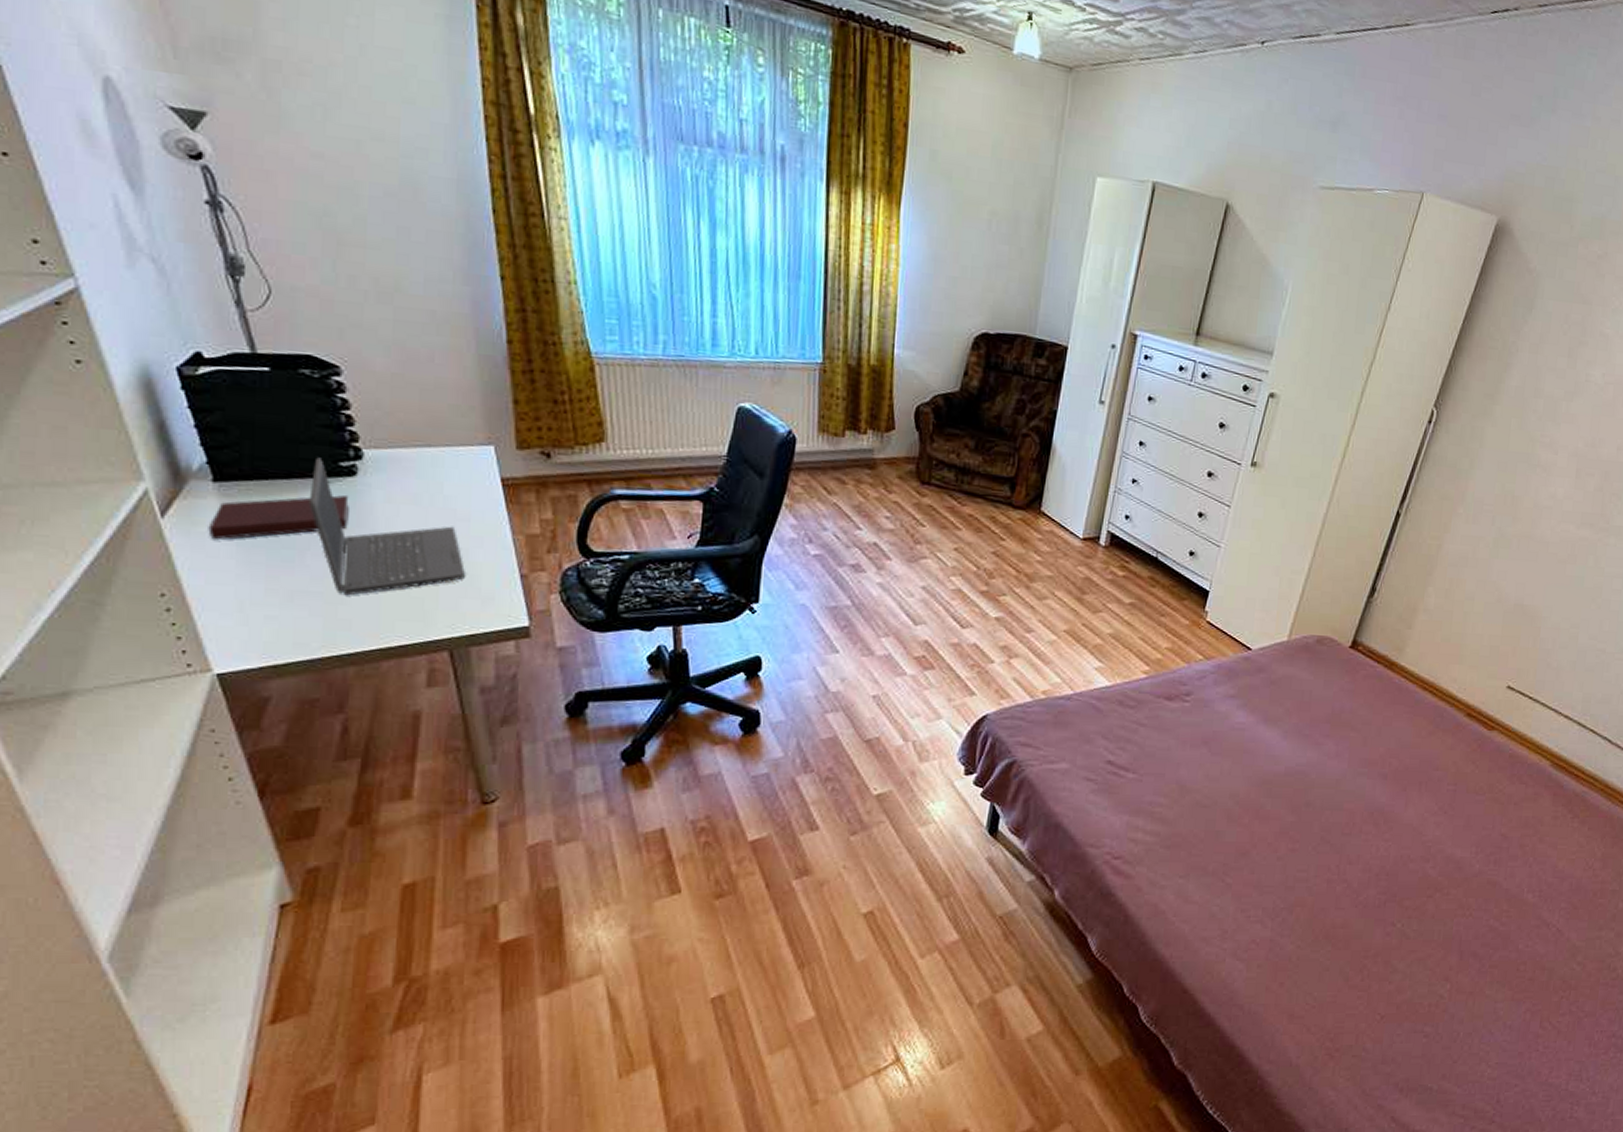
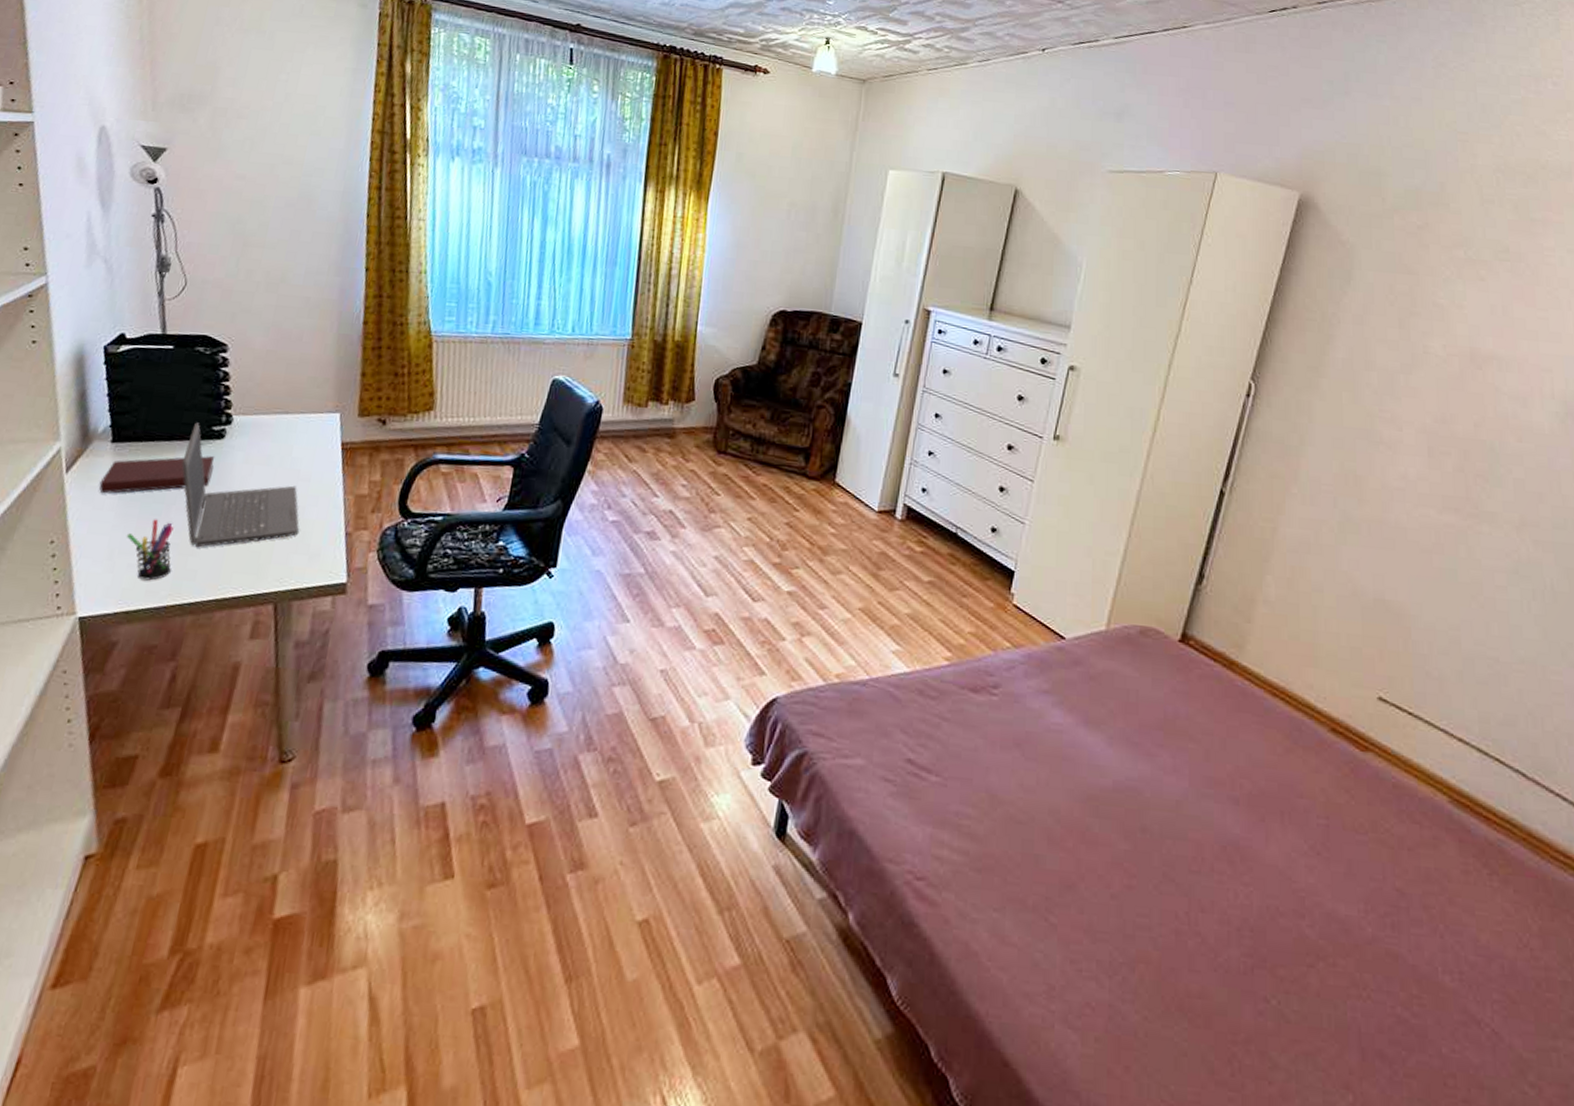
pen holder: none [255,566,321,633] -> present [126,519,174,581]

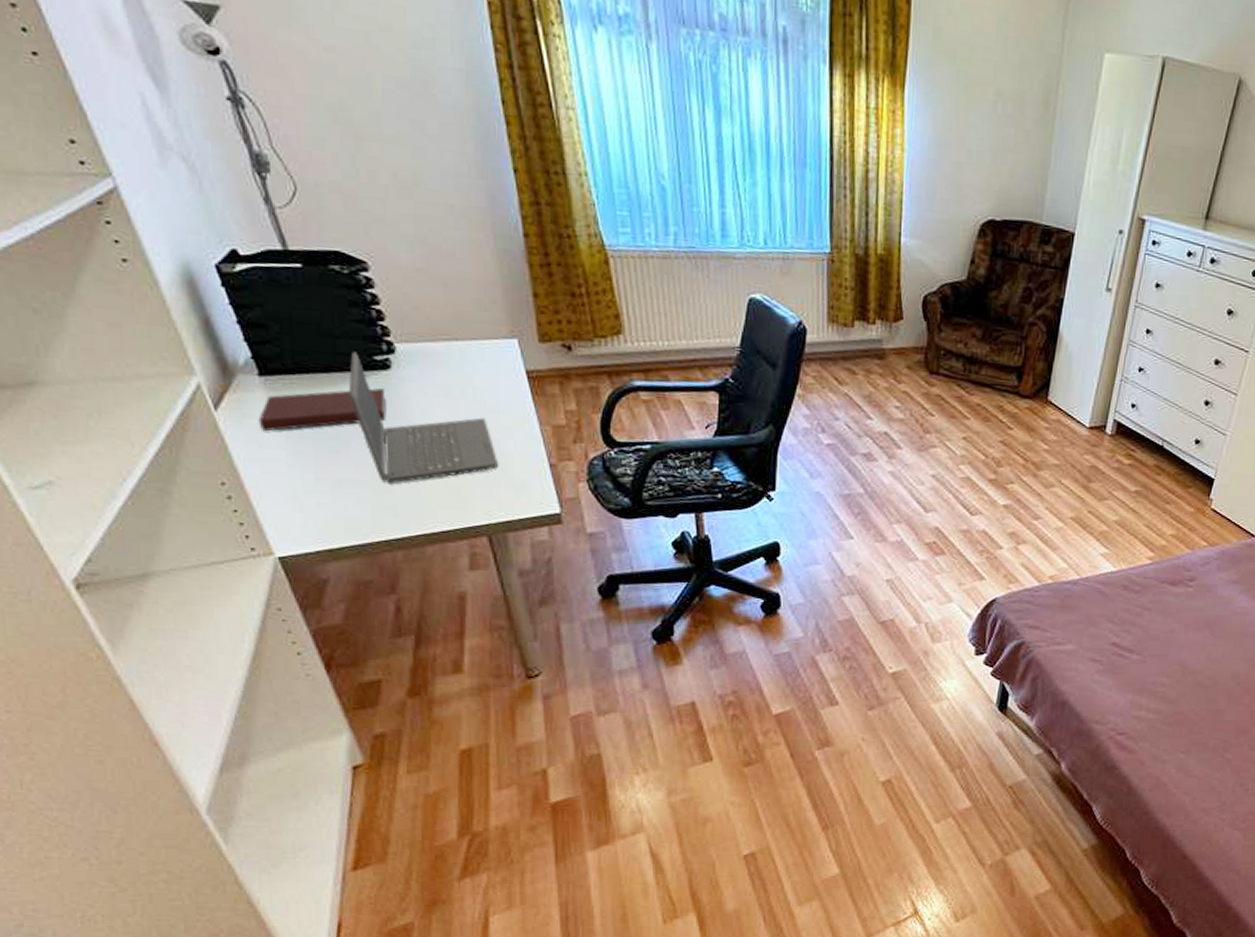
pen holder: present [126,519,174,581] -> none [306,456,368,519]

